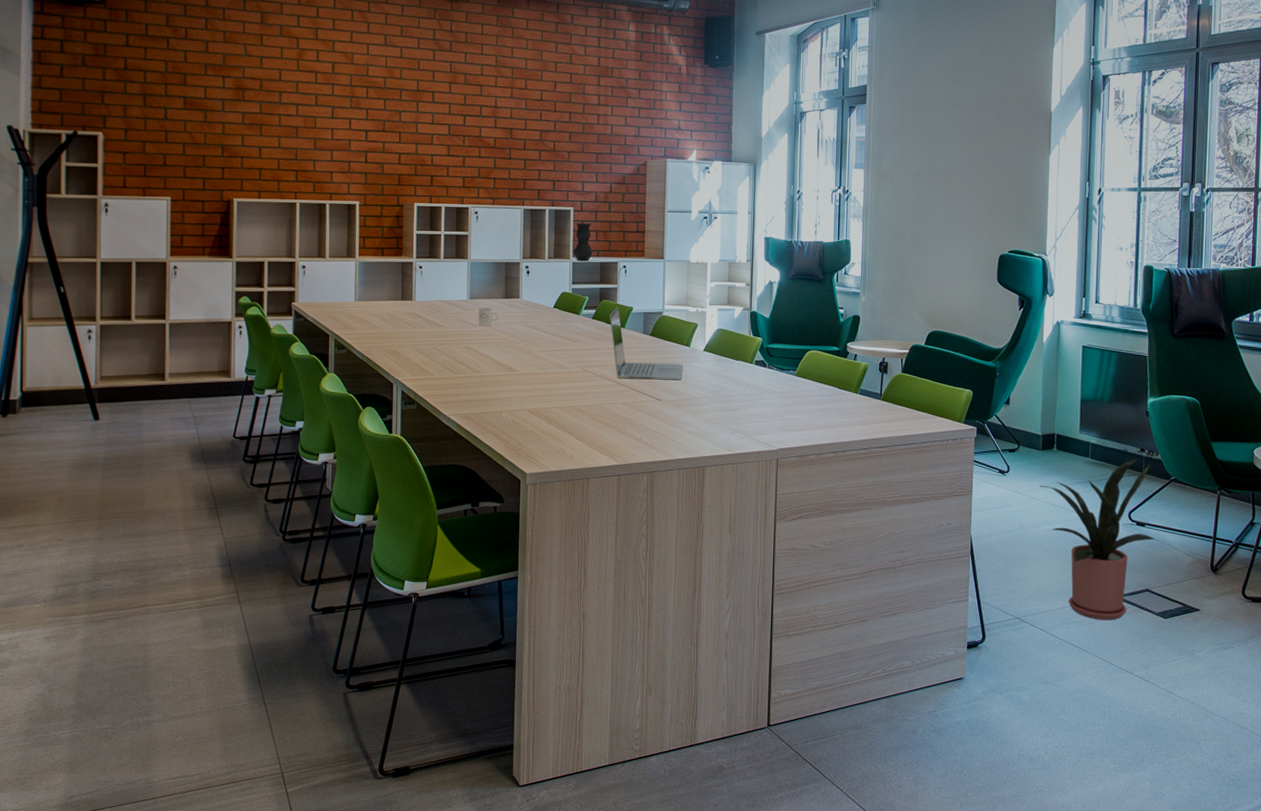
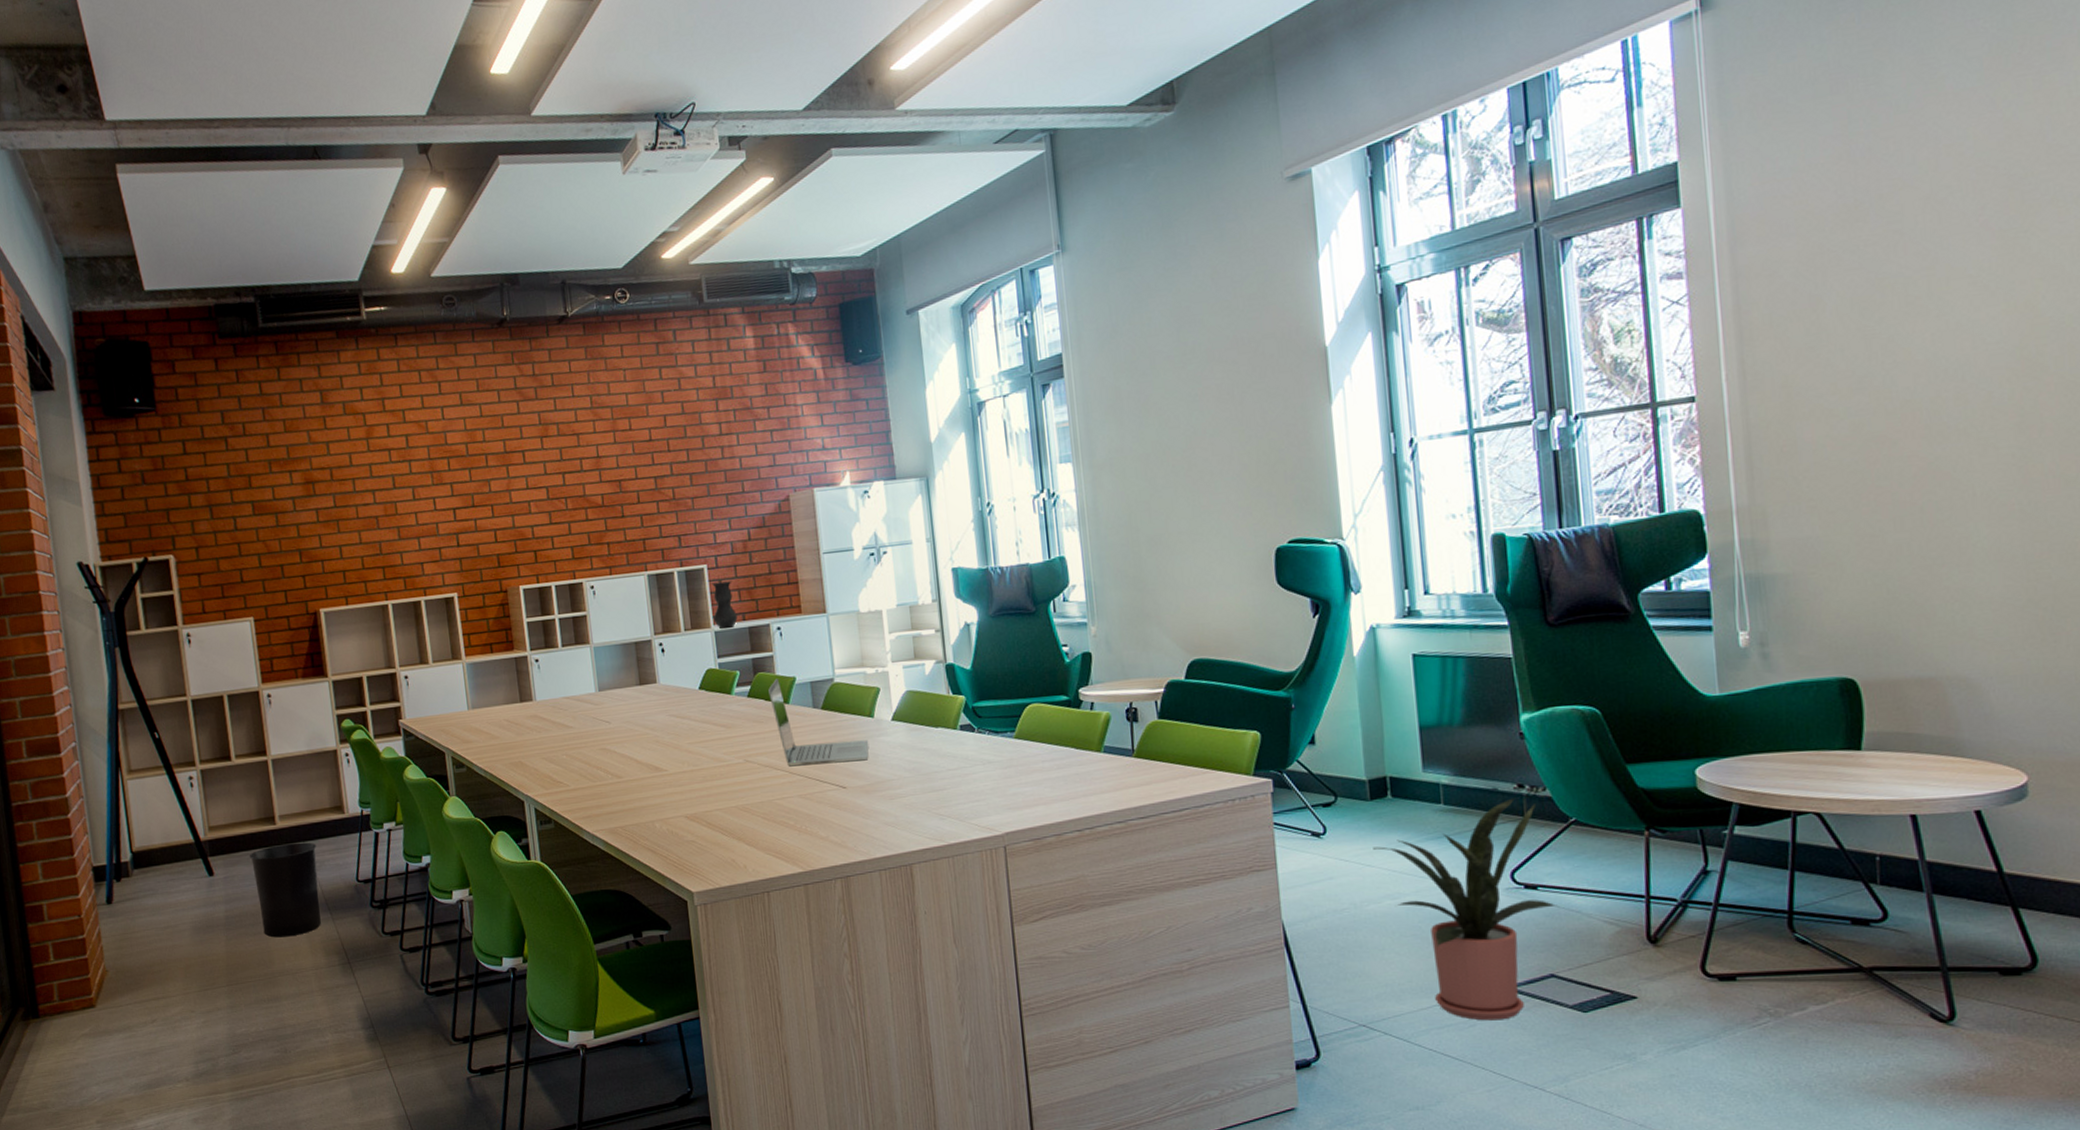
waste bin: none [135,398,201,481] -> present [249,842,321,938]
mug: present [478,308,498,327] -> none [610,699,635,722]

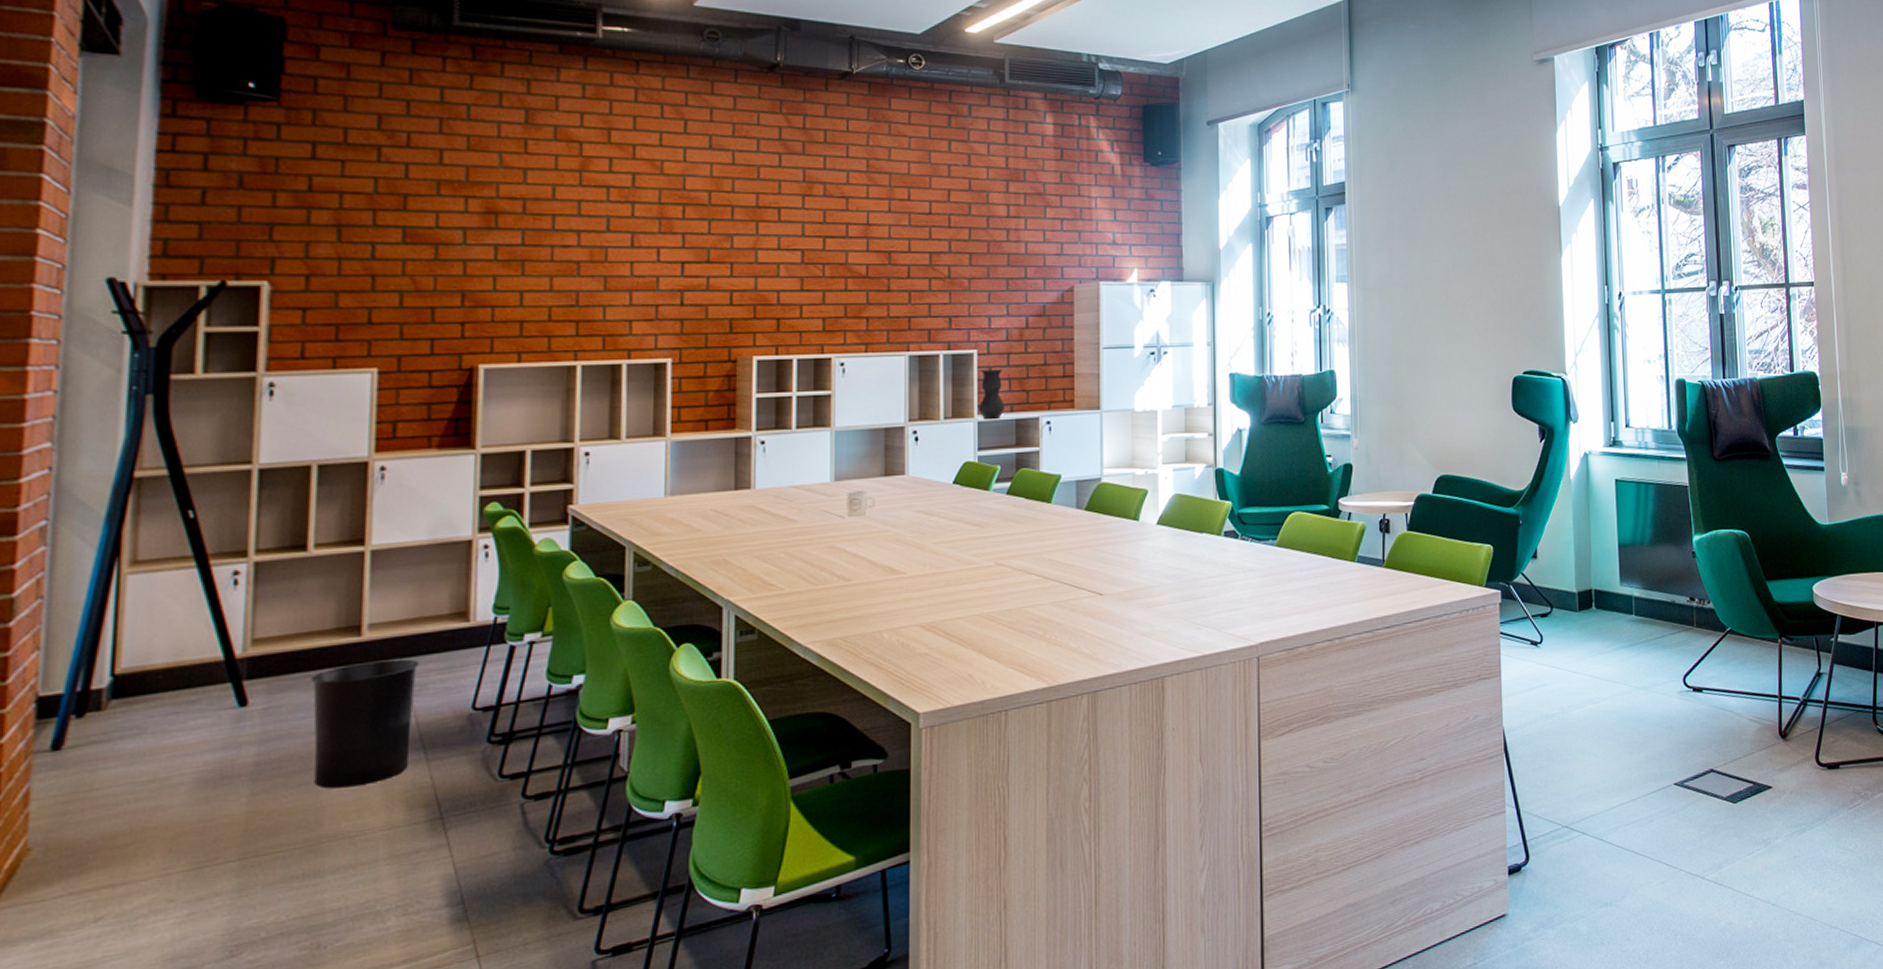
mug: none [610,699,635,722] -> present [847,491,875,517]
laptop: present [768,679,869,767] -> none [1030,476,1131,571]
house plant: present [1373,798,1558,1021] -> none [1579,609,1717,816]

